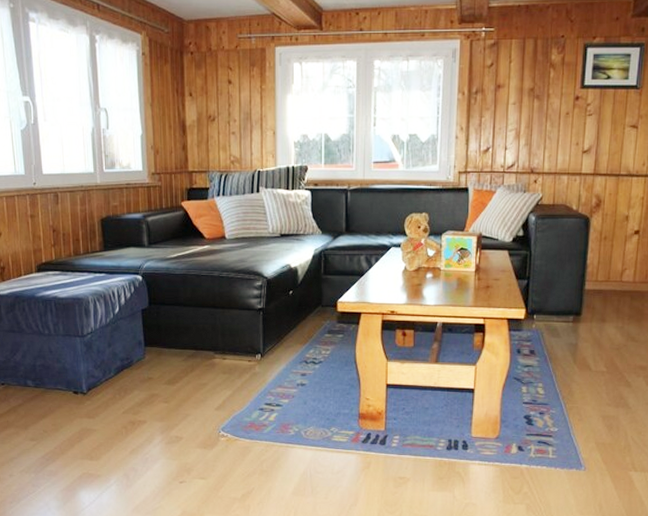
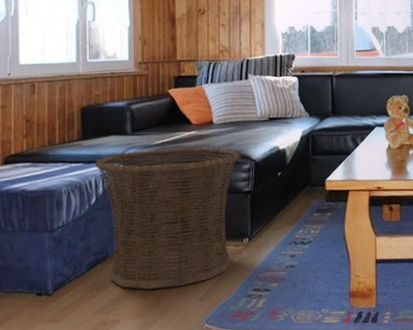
basket: none [116,262,253,396] -> present [95,147,241,290]

